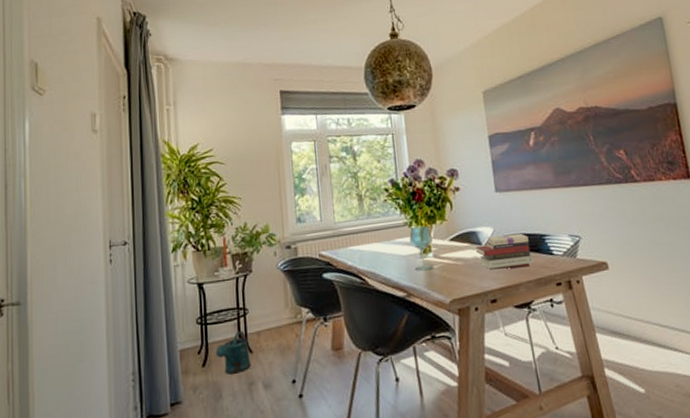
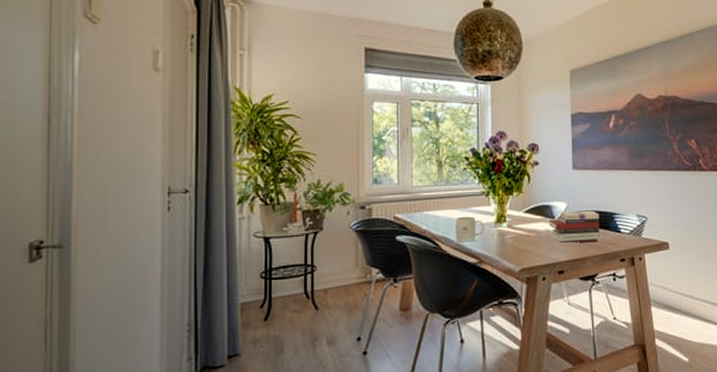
watering can: present [215,331,251,375] -> none [279,287,316,330]
mug: none [380,248,410,276] -> present [455,216,484,243]
wine glass: present [409,225,433,271] -> none [485,196,508,240]

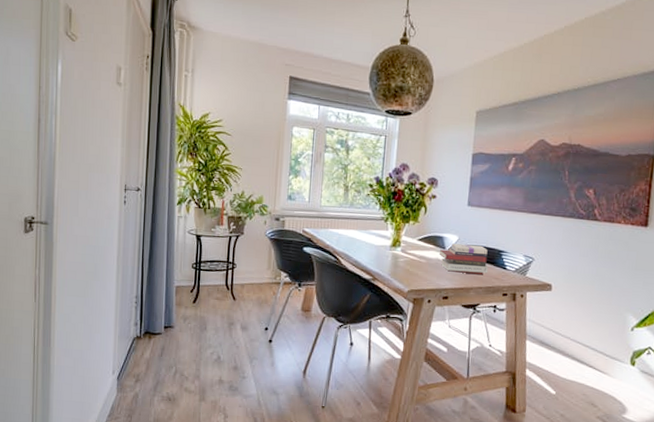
mug: present [455,216,484,243] -> none [354,237,380,261]

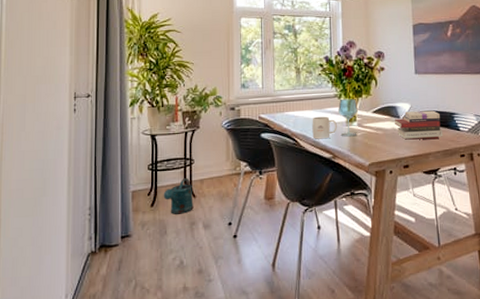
watering can: none [205,280,233,314] -> present [163,178,194,215]
mug: none [354,237,380,261] -> present [312,116,337,139]
wine glass: none [382,222,404,262] -> present [337,98,358,137]

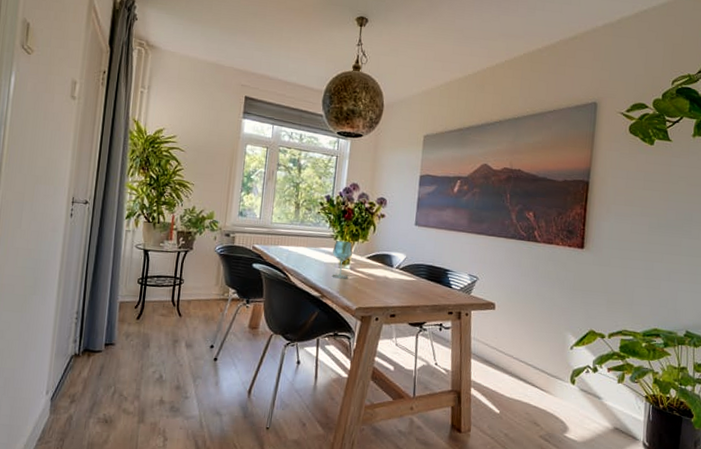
watering can: present [163,178,194,215] -> none [150,296,179,331]
mug: present [312,116,337,139] -> none [303,254,330,278]
books: present [394,110,443,140] -> none [386,262,435,294]

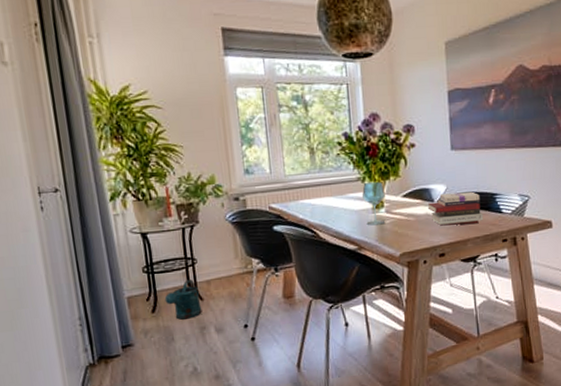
watering can: none [150,296,179,331] -> present [164,280,202,320]
books: none [386,262,435,294] -> present [427,191,484,226]

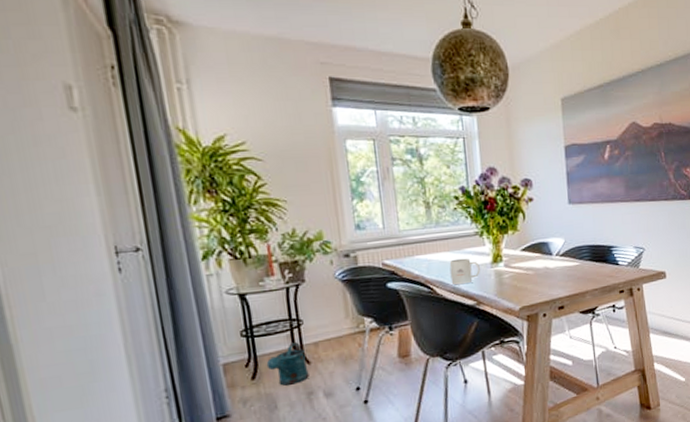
mug: none [332,203,362,230] -> present [449,258,480,286]
wine glass: present [361,181,385,226] -> none [479,235,504,281]
books: present [427,191,484,226] -> none [546,244,601,279]

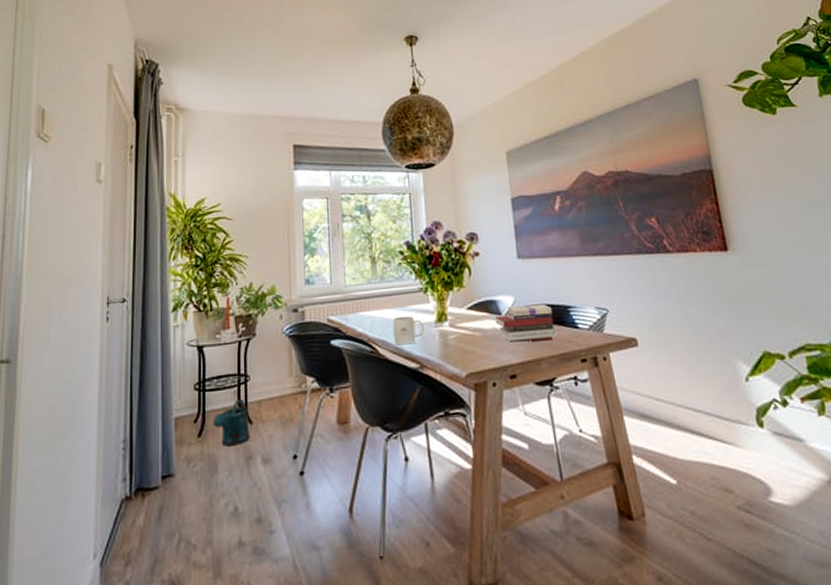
books: none [546,244,601,279] -> present [494,304,558,342]

